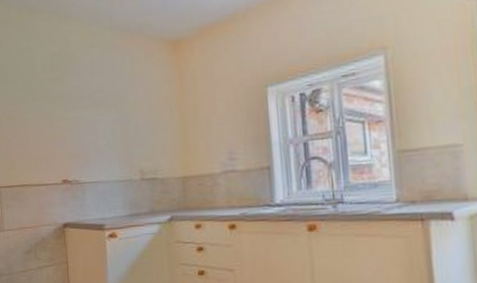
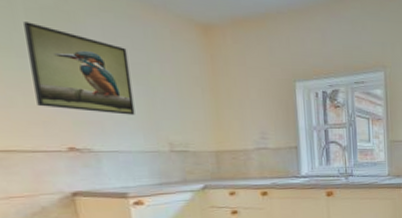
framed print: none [40,69,113,145] -> present [24,21,135,115]

